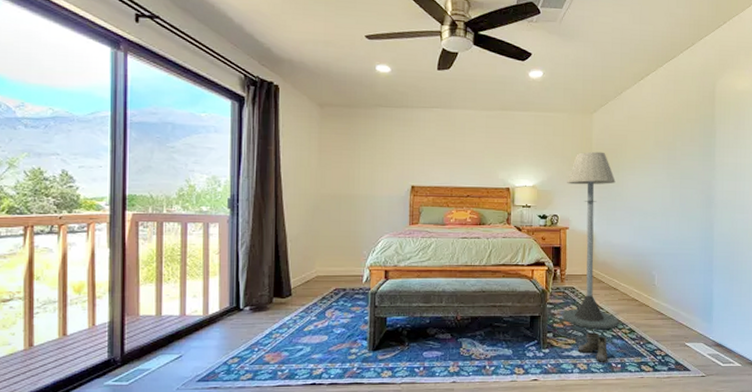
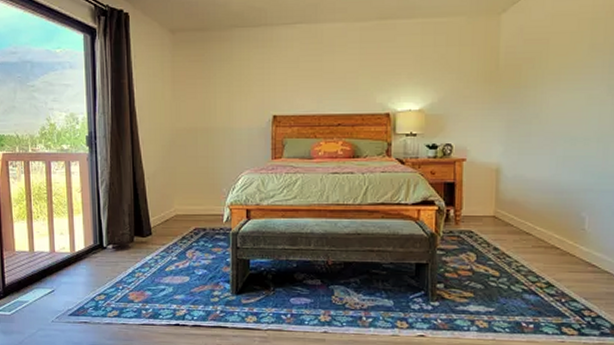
floor lamp: present [562,151,619,330] -> none [456,62,532,283]
boots: present [577,332,612,362] -> none [476,285,521,321]

